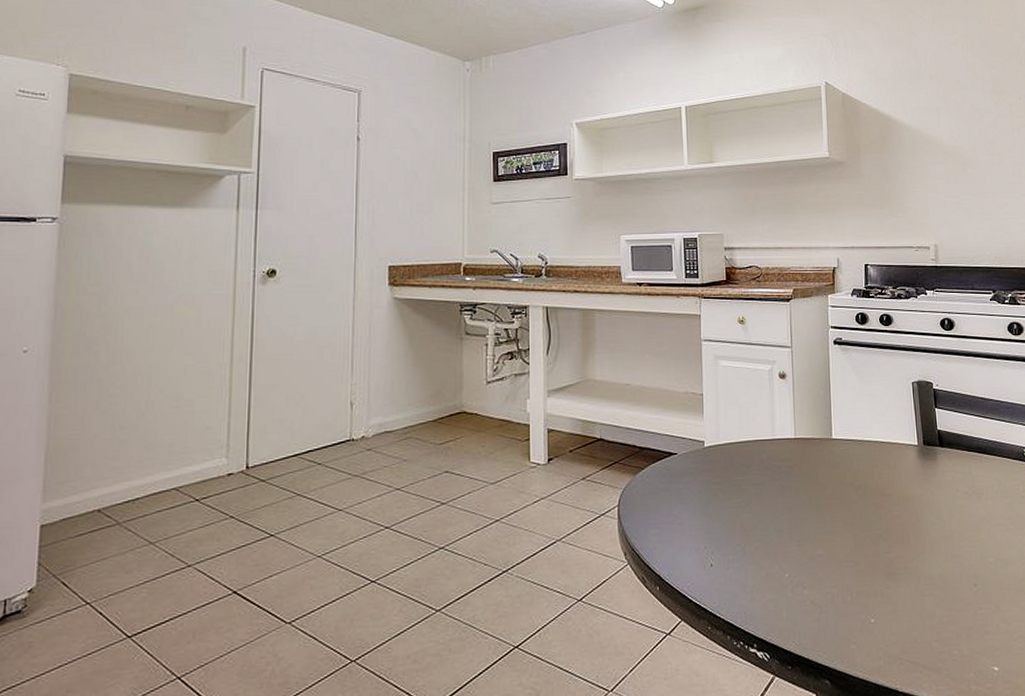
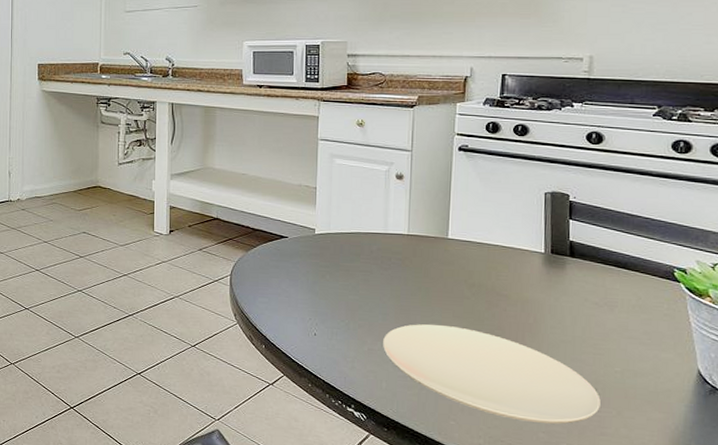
plate: none [780,535,981,632] -> present [383,324,601,424]

